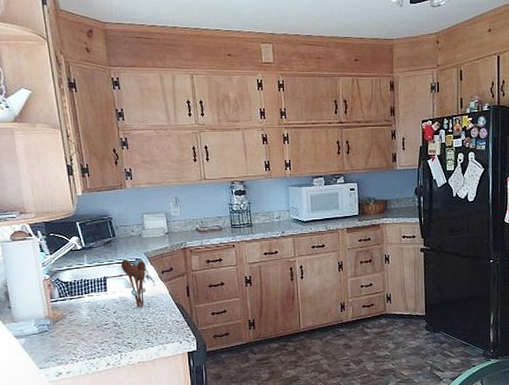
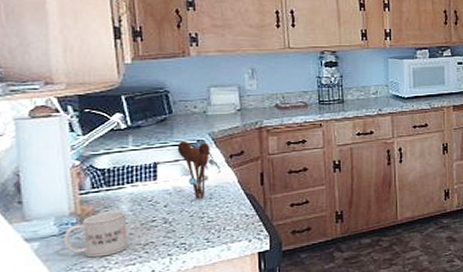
mug: none [42,315,89,352] -> present [64,211,129,258]

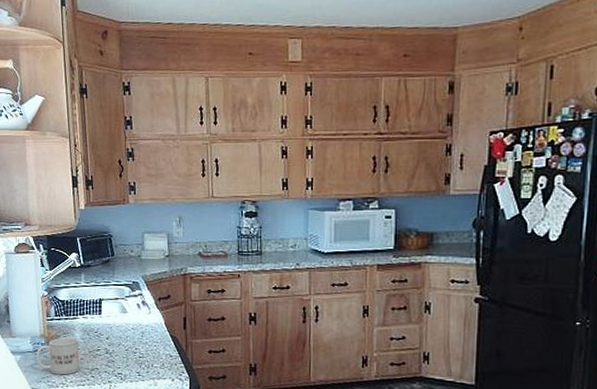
utensil holder: present [177,140,210,200] -> none [117,281,143,337]

